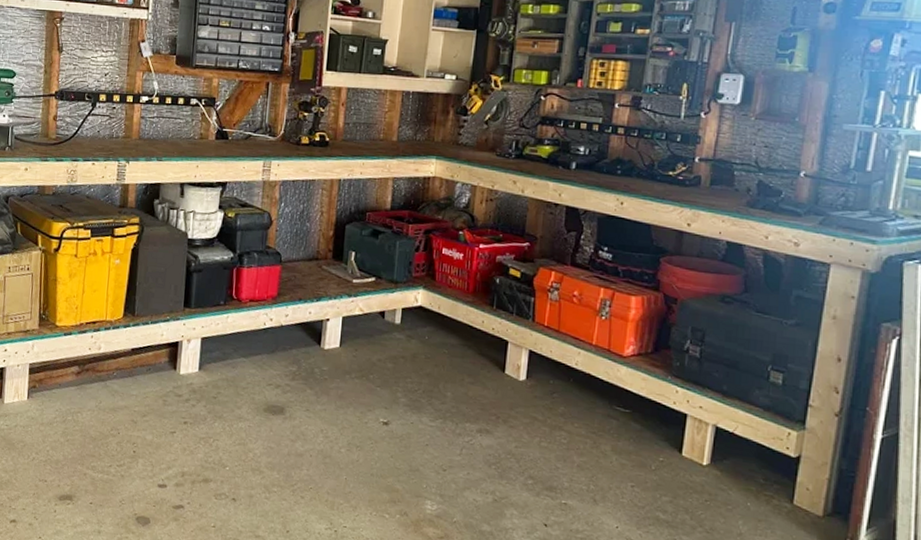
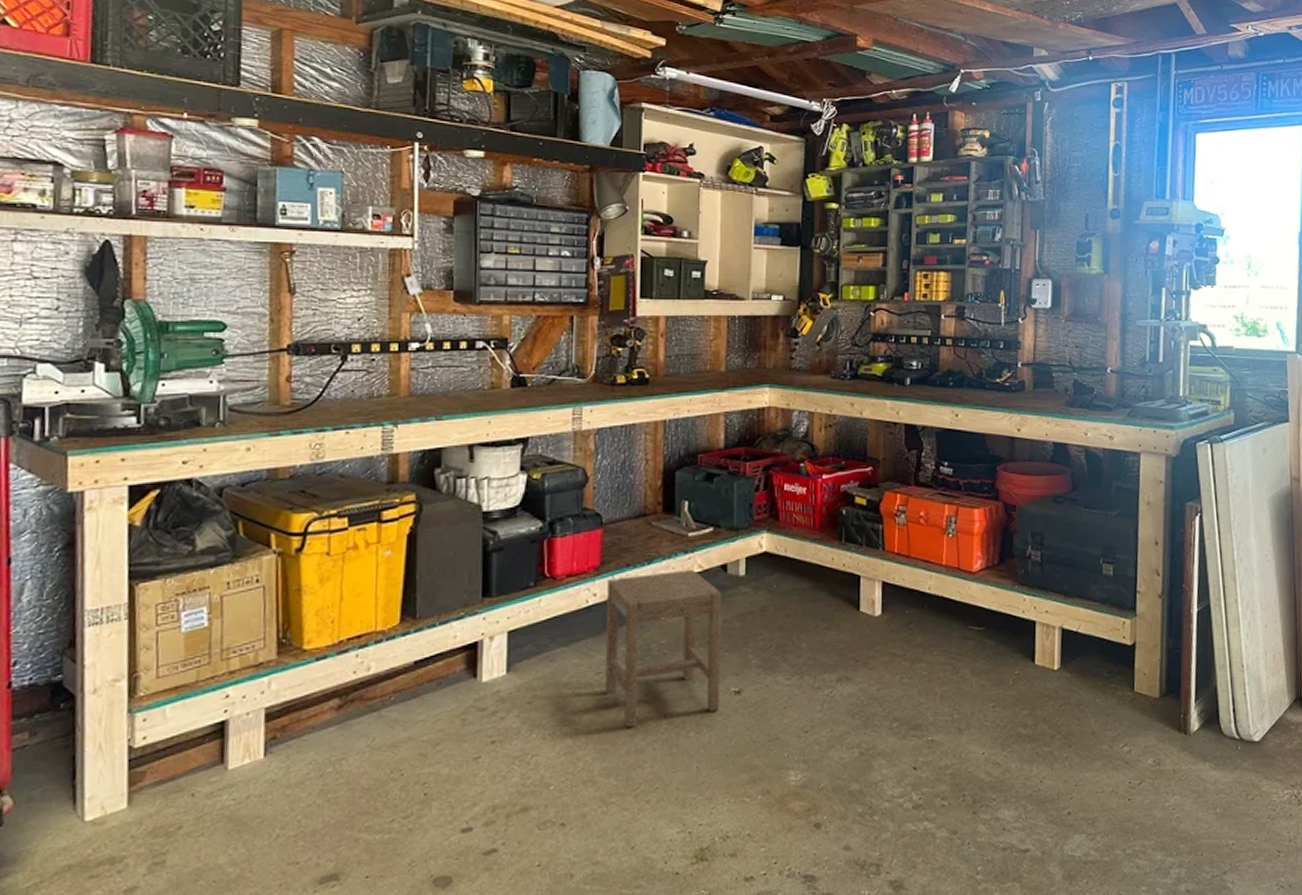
stool: none [275,308,379,436] -> present [606,569,722,728]

